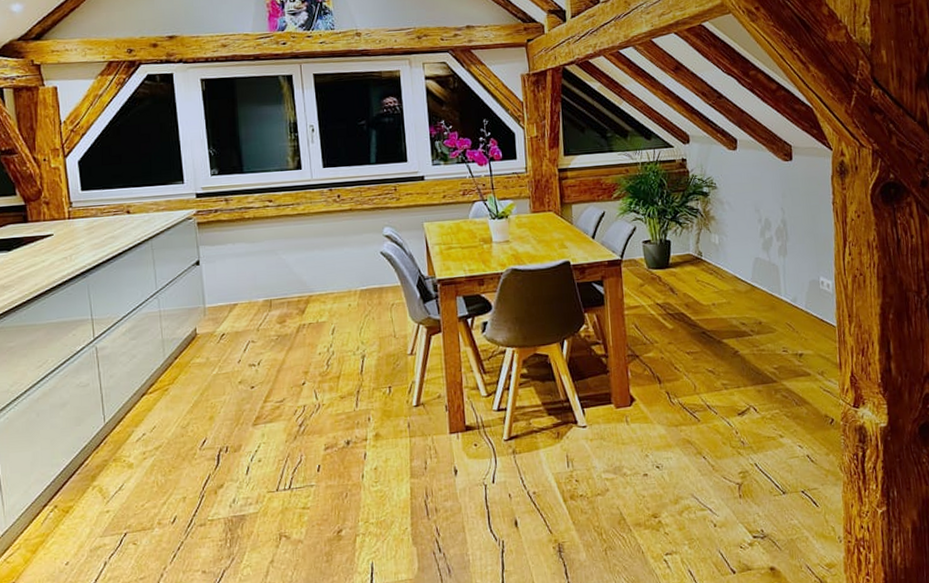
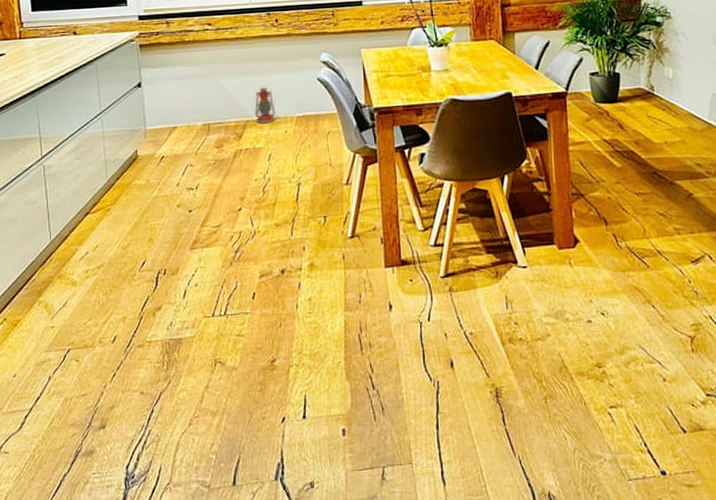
lantern: none [314,260,339,298] -> present [251,85,276,124]

